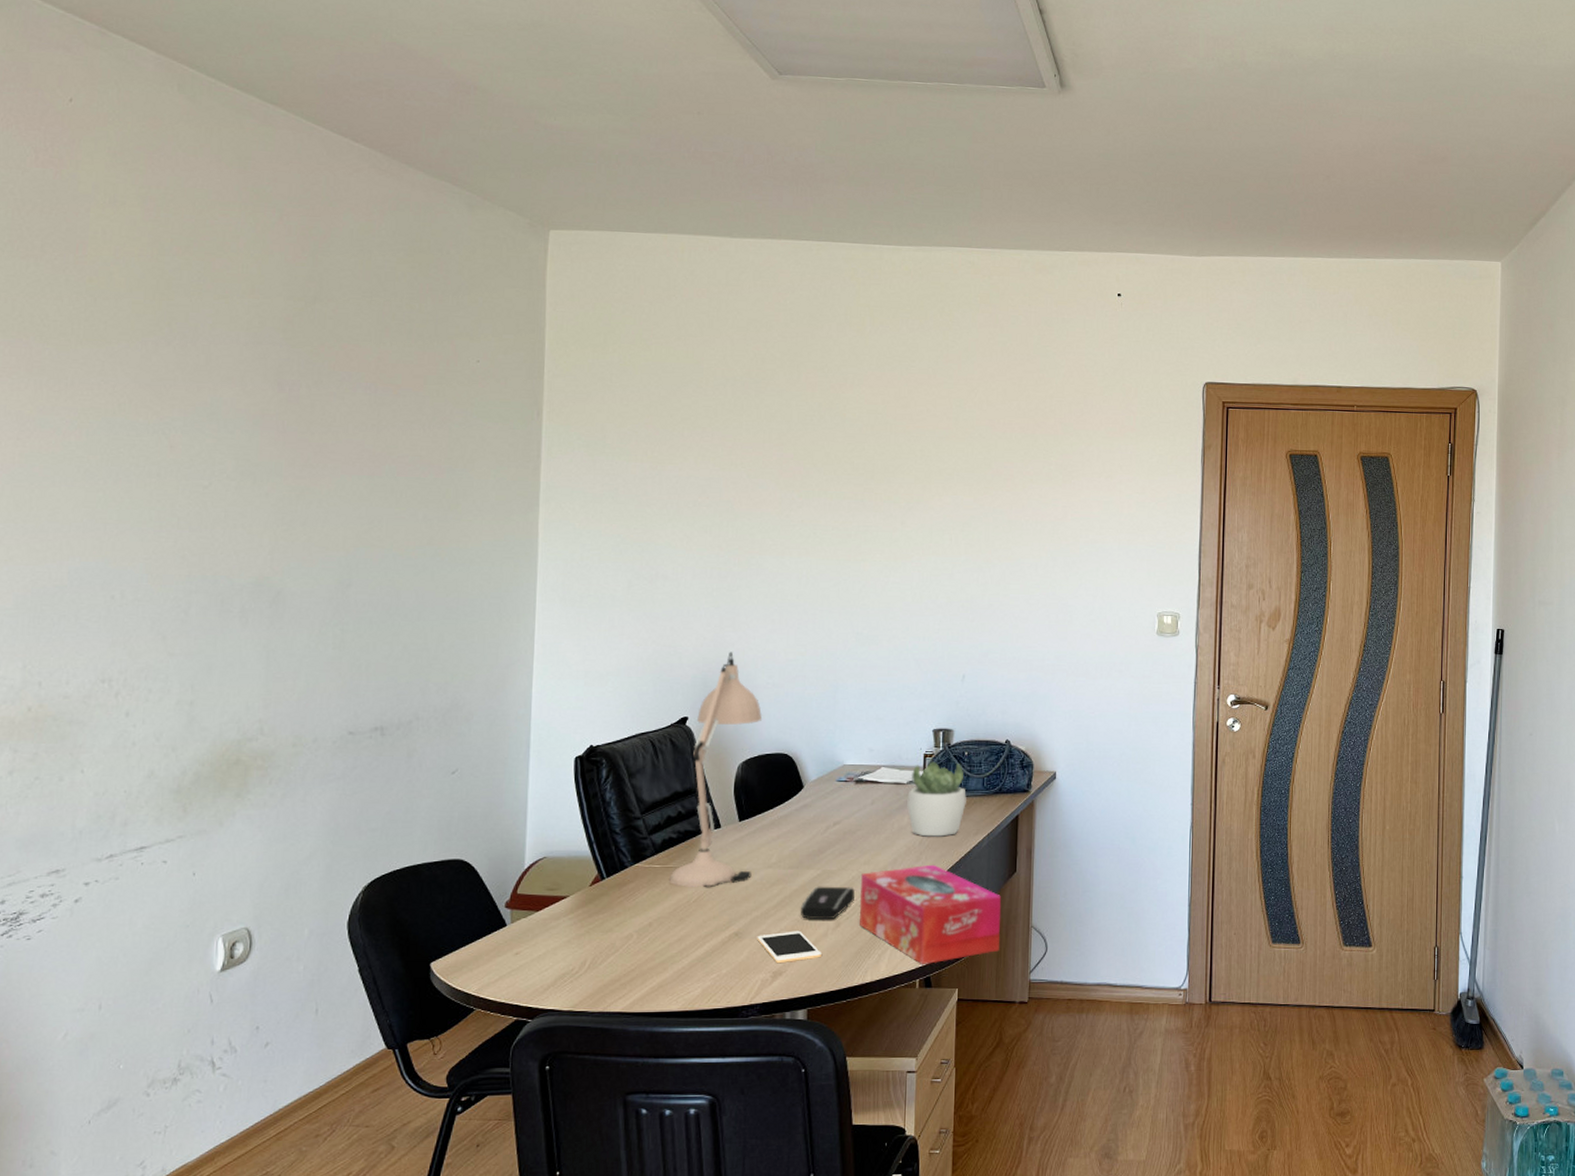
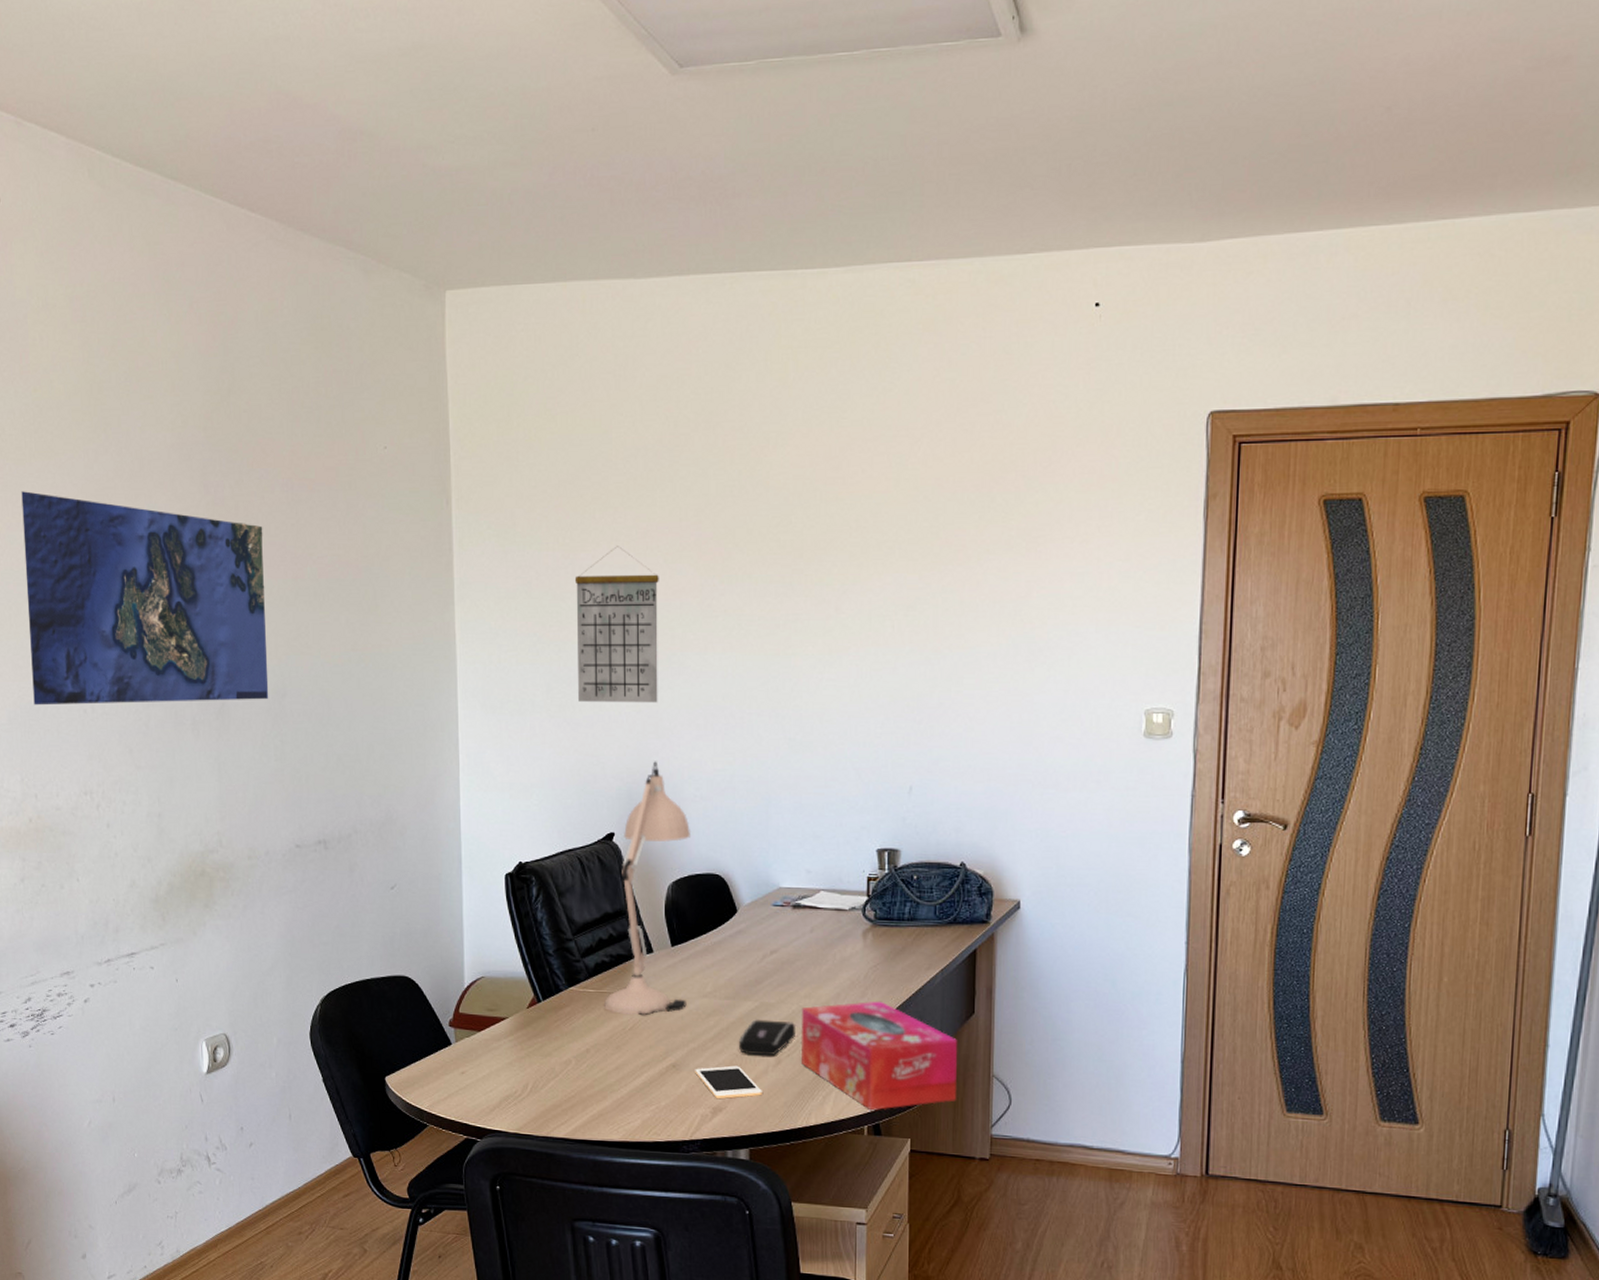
map: none [49,376,340,591] -> present [21,491,269,706]
calendar: none [659,461,742,600] -> present [574,546,659,703]
succulent plant: present [907,761,966,837] -> none [850,885,916,971]

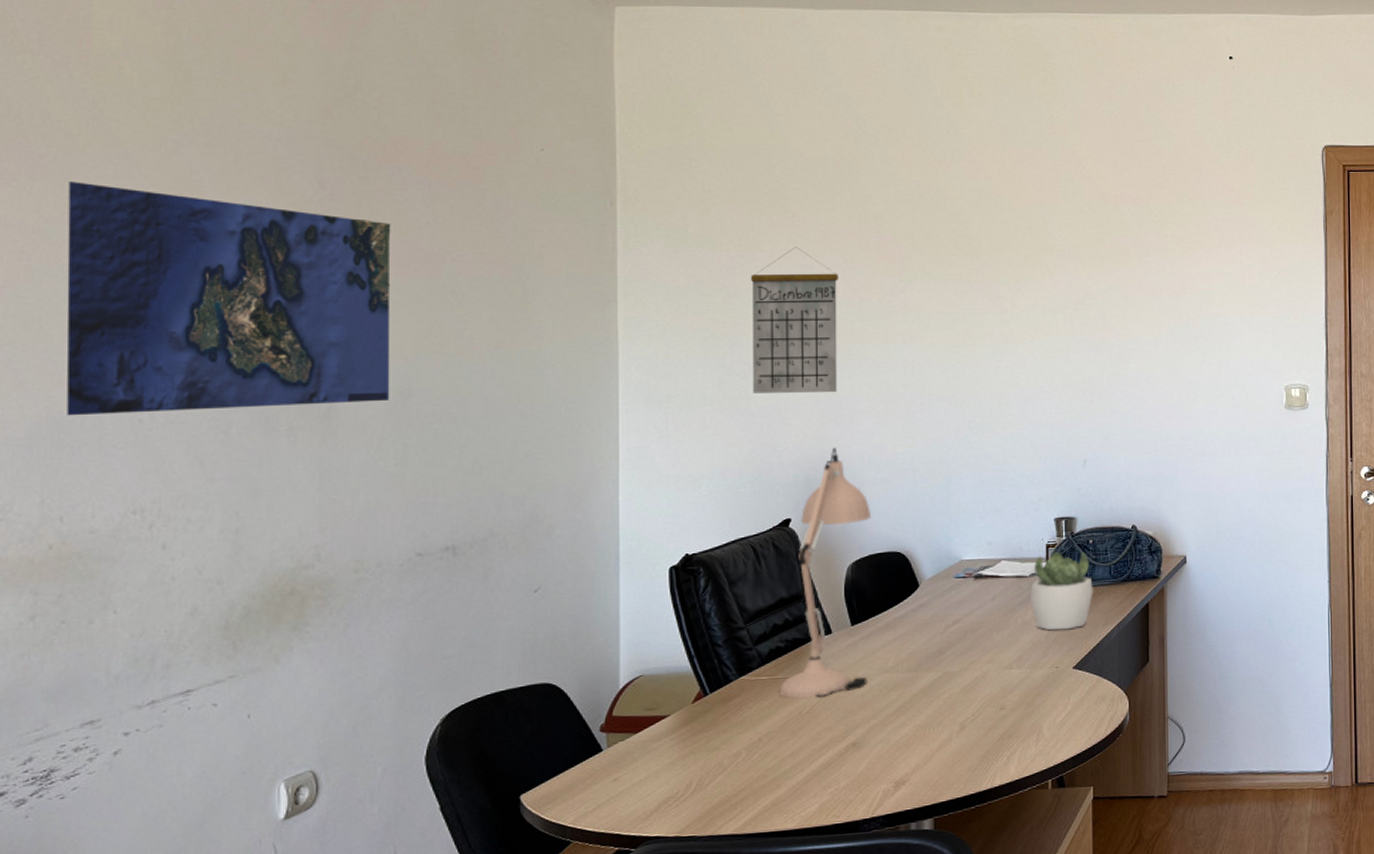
cell phone: present [695,1065,762,1099] -> none [876,736,946,773]
computer mouse: present [738,1019,795,1056] -> none [921,688,979,724]
tissue box: present [802,1001,958,1111] -> none [985,658,1136,765]
succulent plant: none [850,885,916,971] -> present [1030,551,1093,631]

